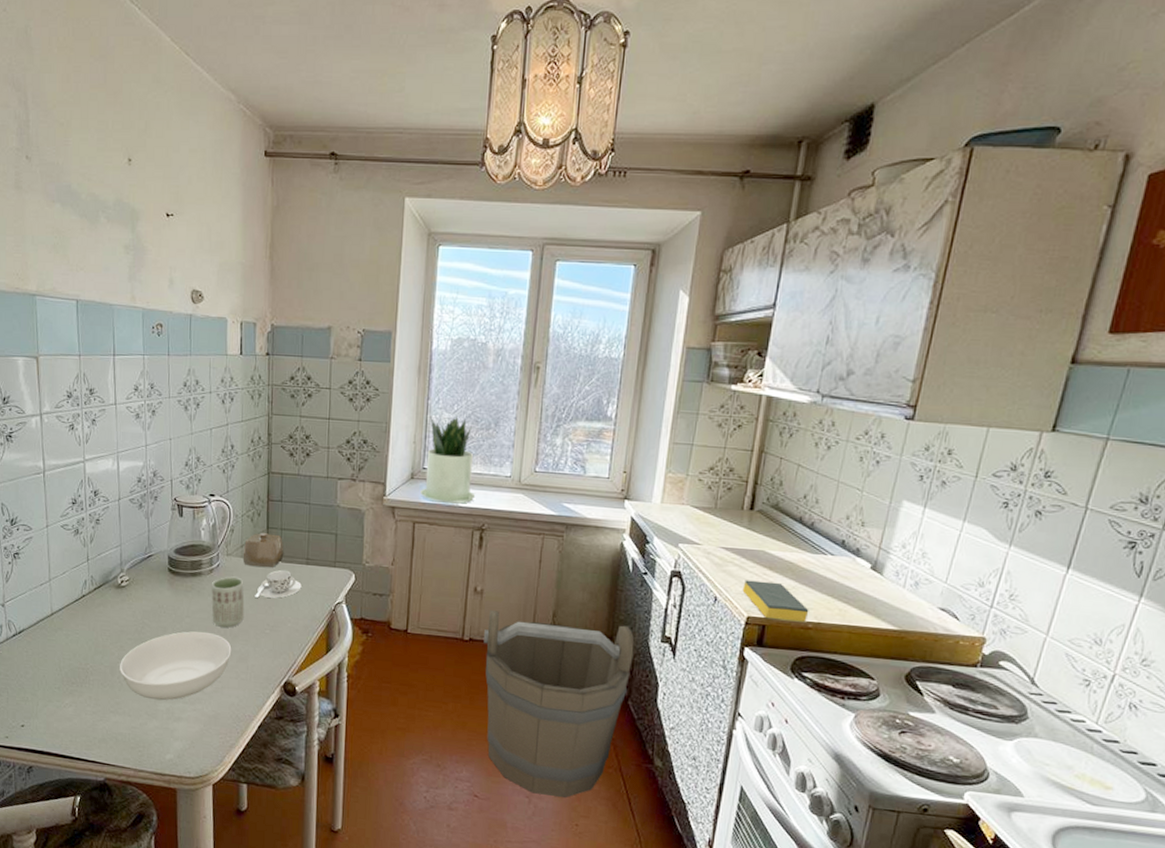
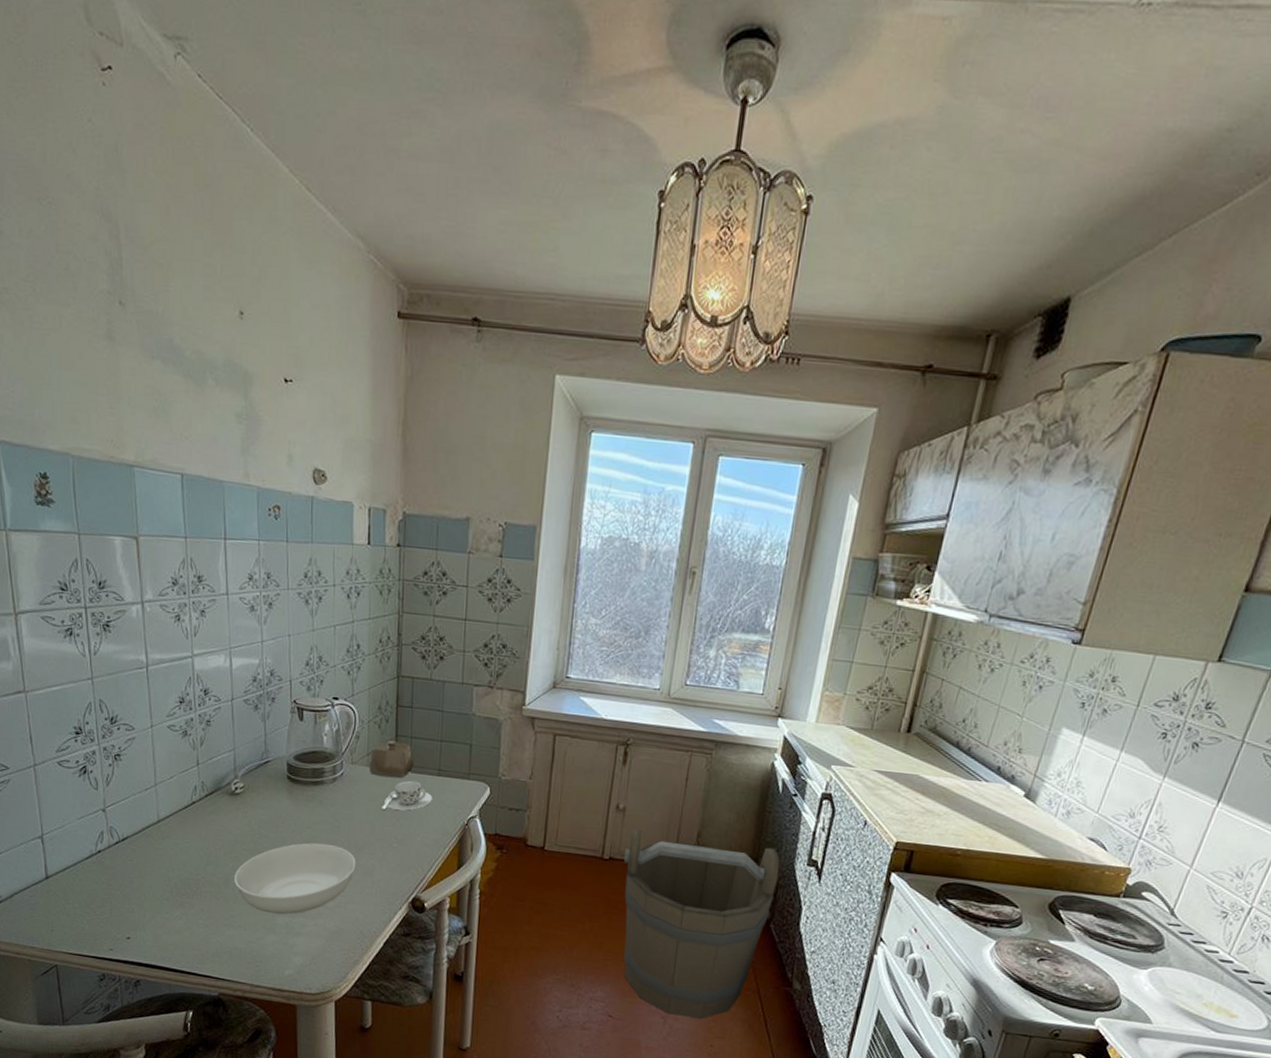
cup: present [211,576,245,628] -> none [334,786,371,840]
planter: present [419,417,476,505] -> none [561,622,622,717]
sponge: present [742,580,809,622] -> none [893,804,959,849]

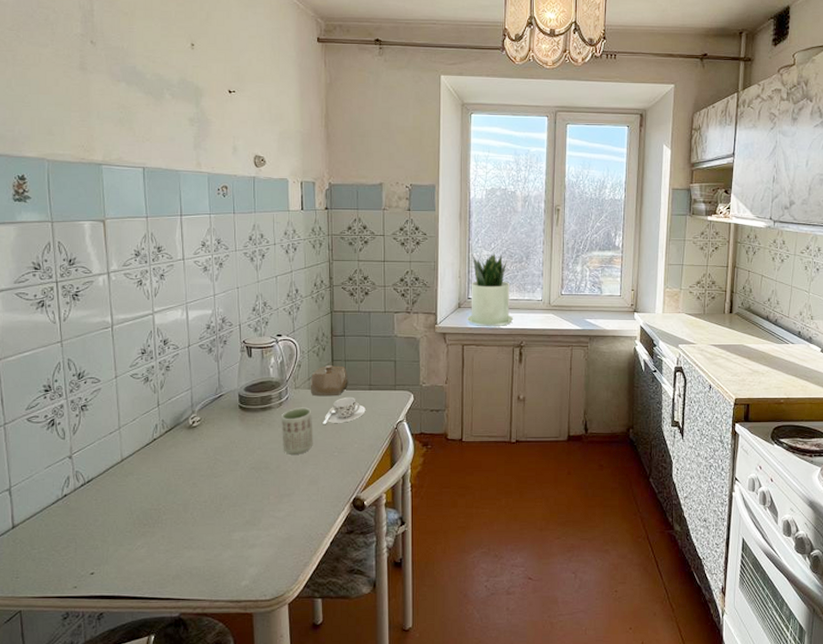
bowl: present [234,843,356,915] -> none [193,460,303,531]
cup: none [334,786,371,840] -> present [282,407,313,455]
planter: none [561,622,622,717] -> present [466,253,514,327]
bucket: present [623,829,780,1019] -> none [528,414,651,569]

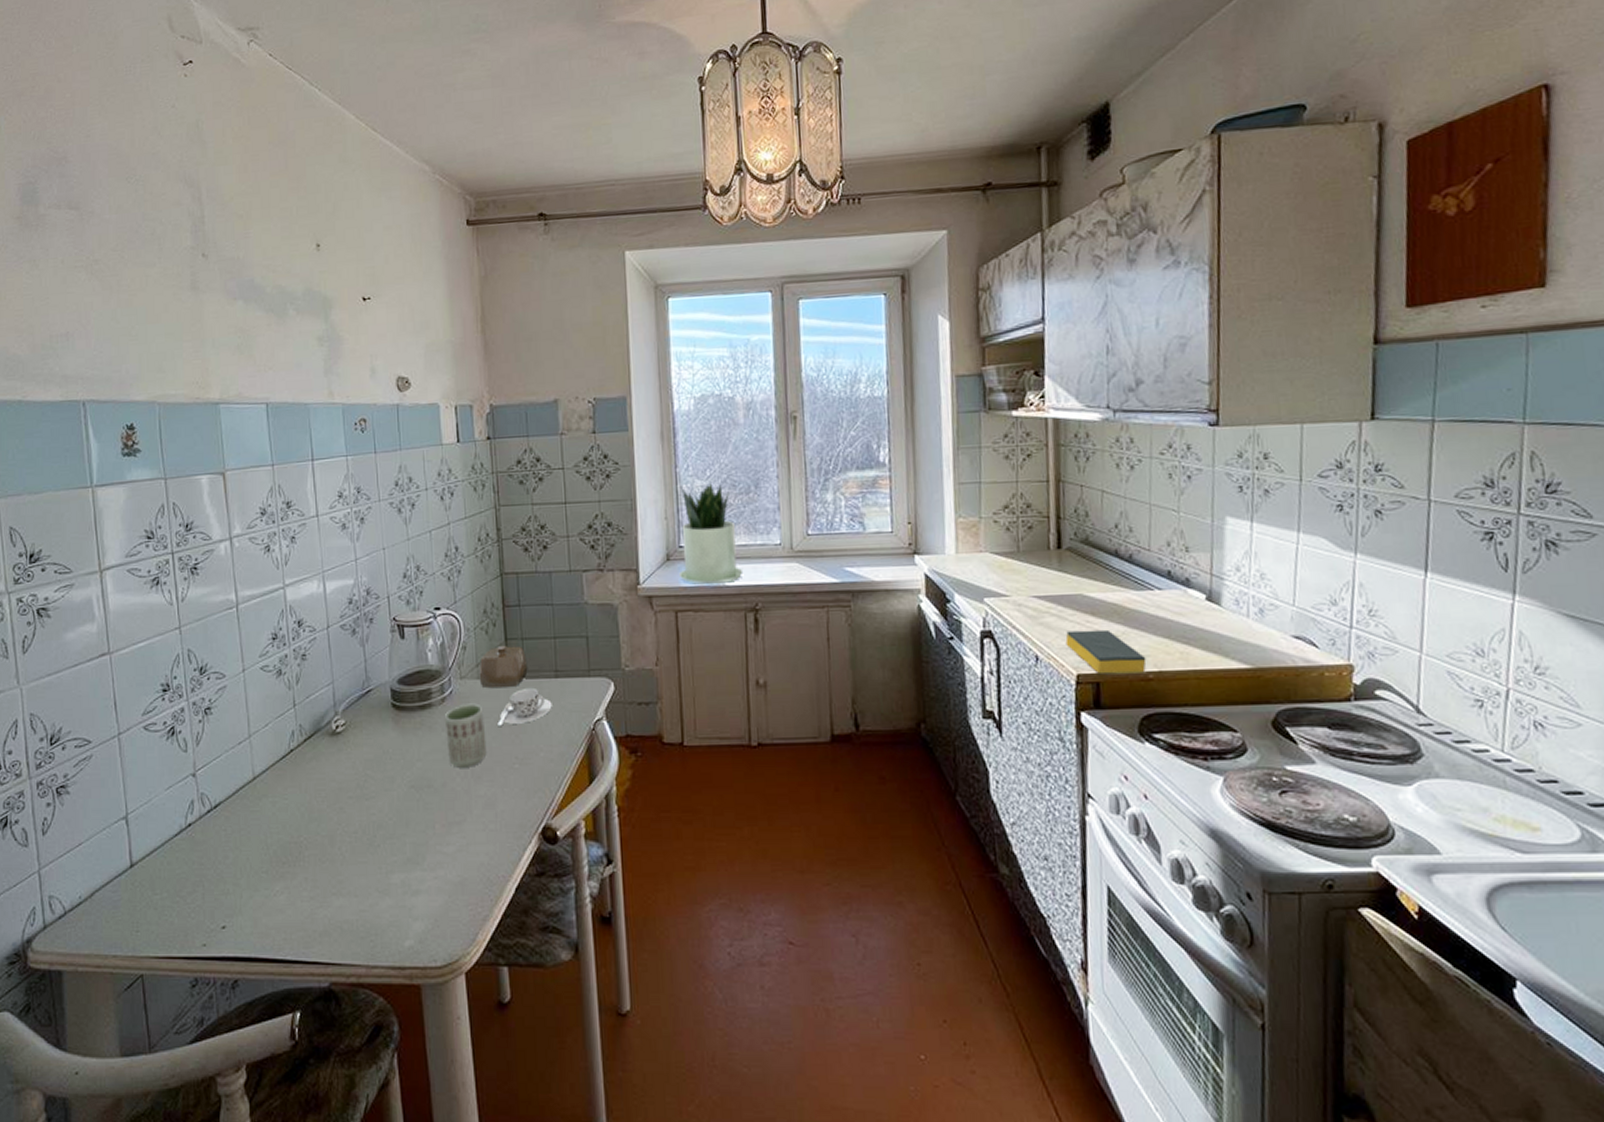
sponge: none [730,369,780,399] -> present [1065,629,1147,675]

